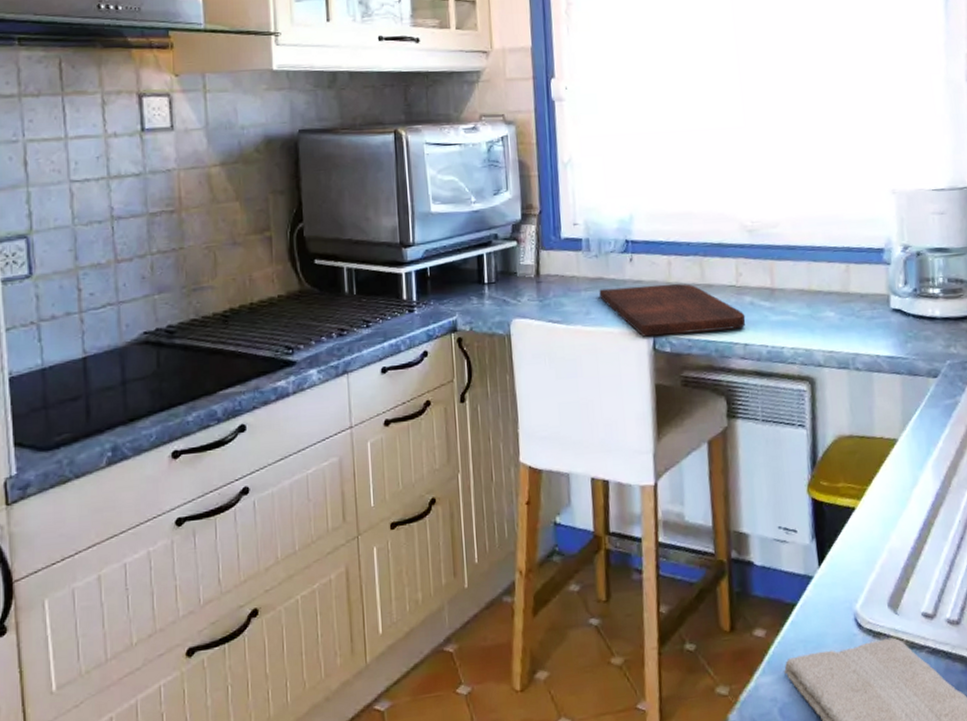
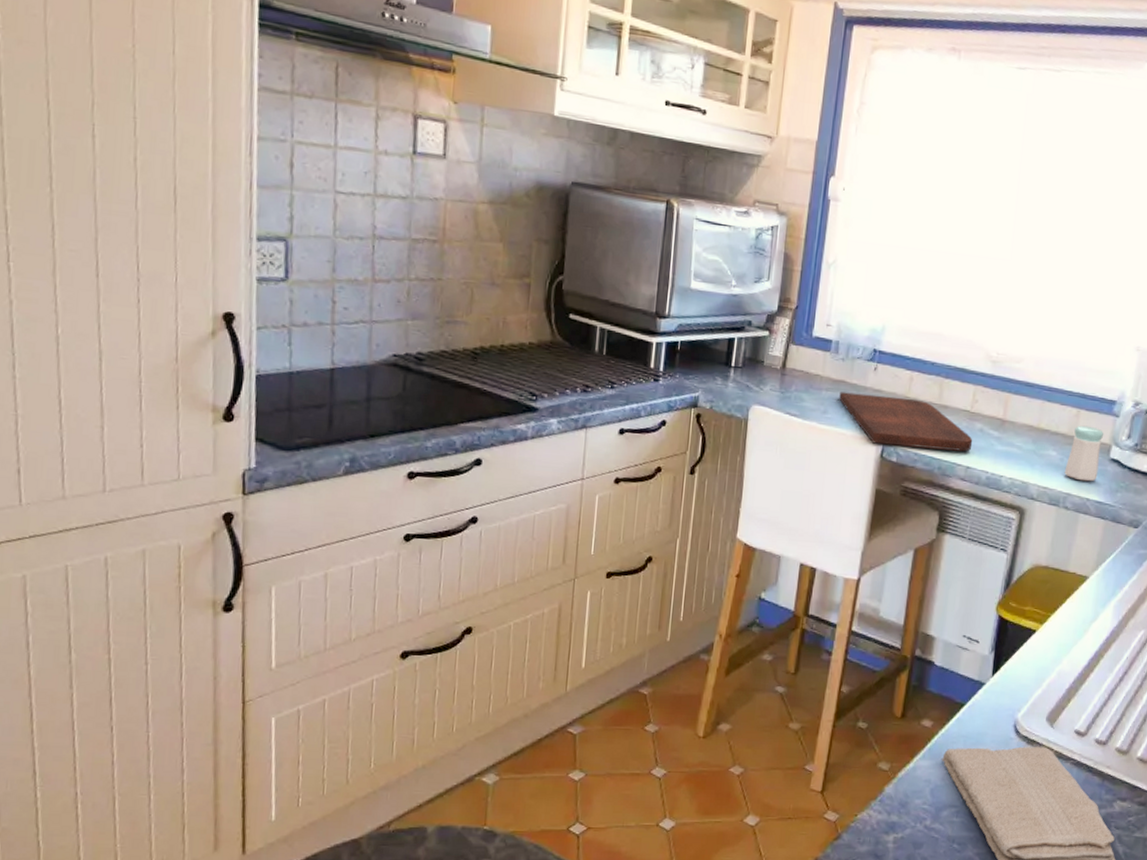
salt shaker: none [846,279,883,338] -> present [1064,425,1104,482]

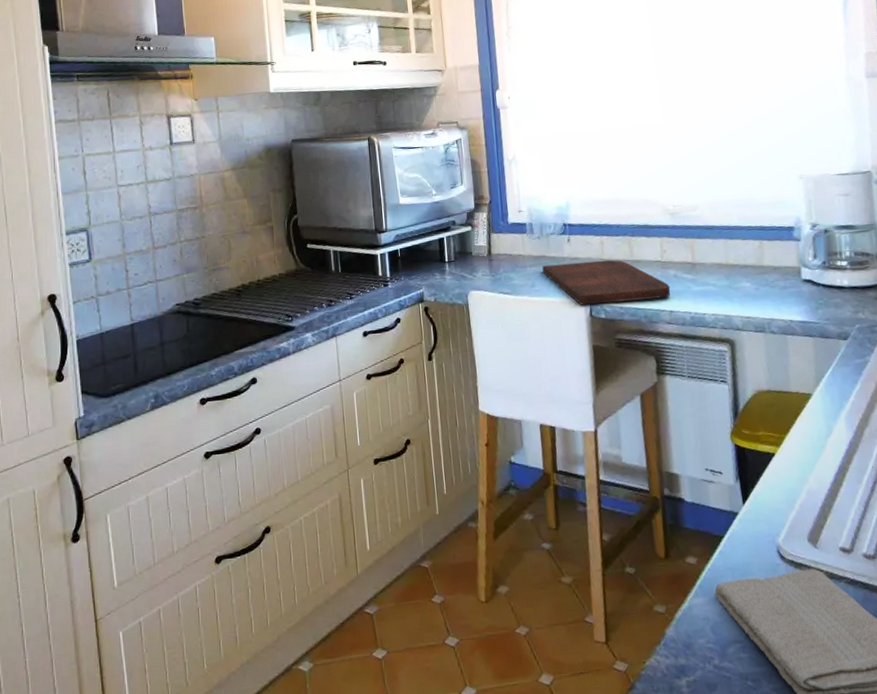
salt shaker: present [1064,425,1104,482] -> none [761,253,795,305]

